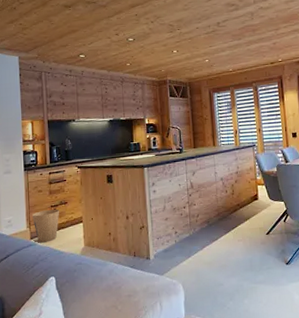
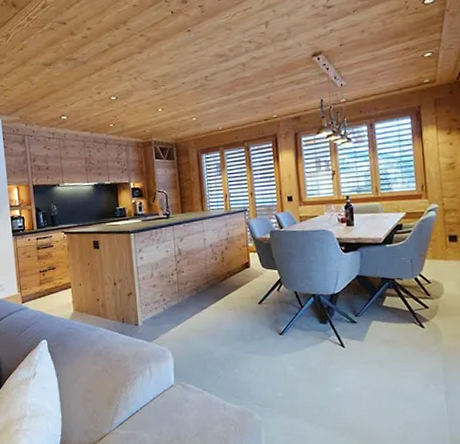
trash can: present [32,209,60,243] -> none [22,274,49,307]

